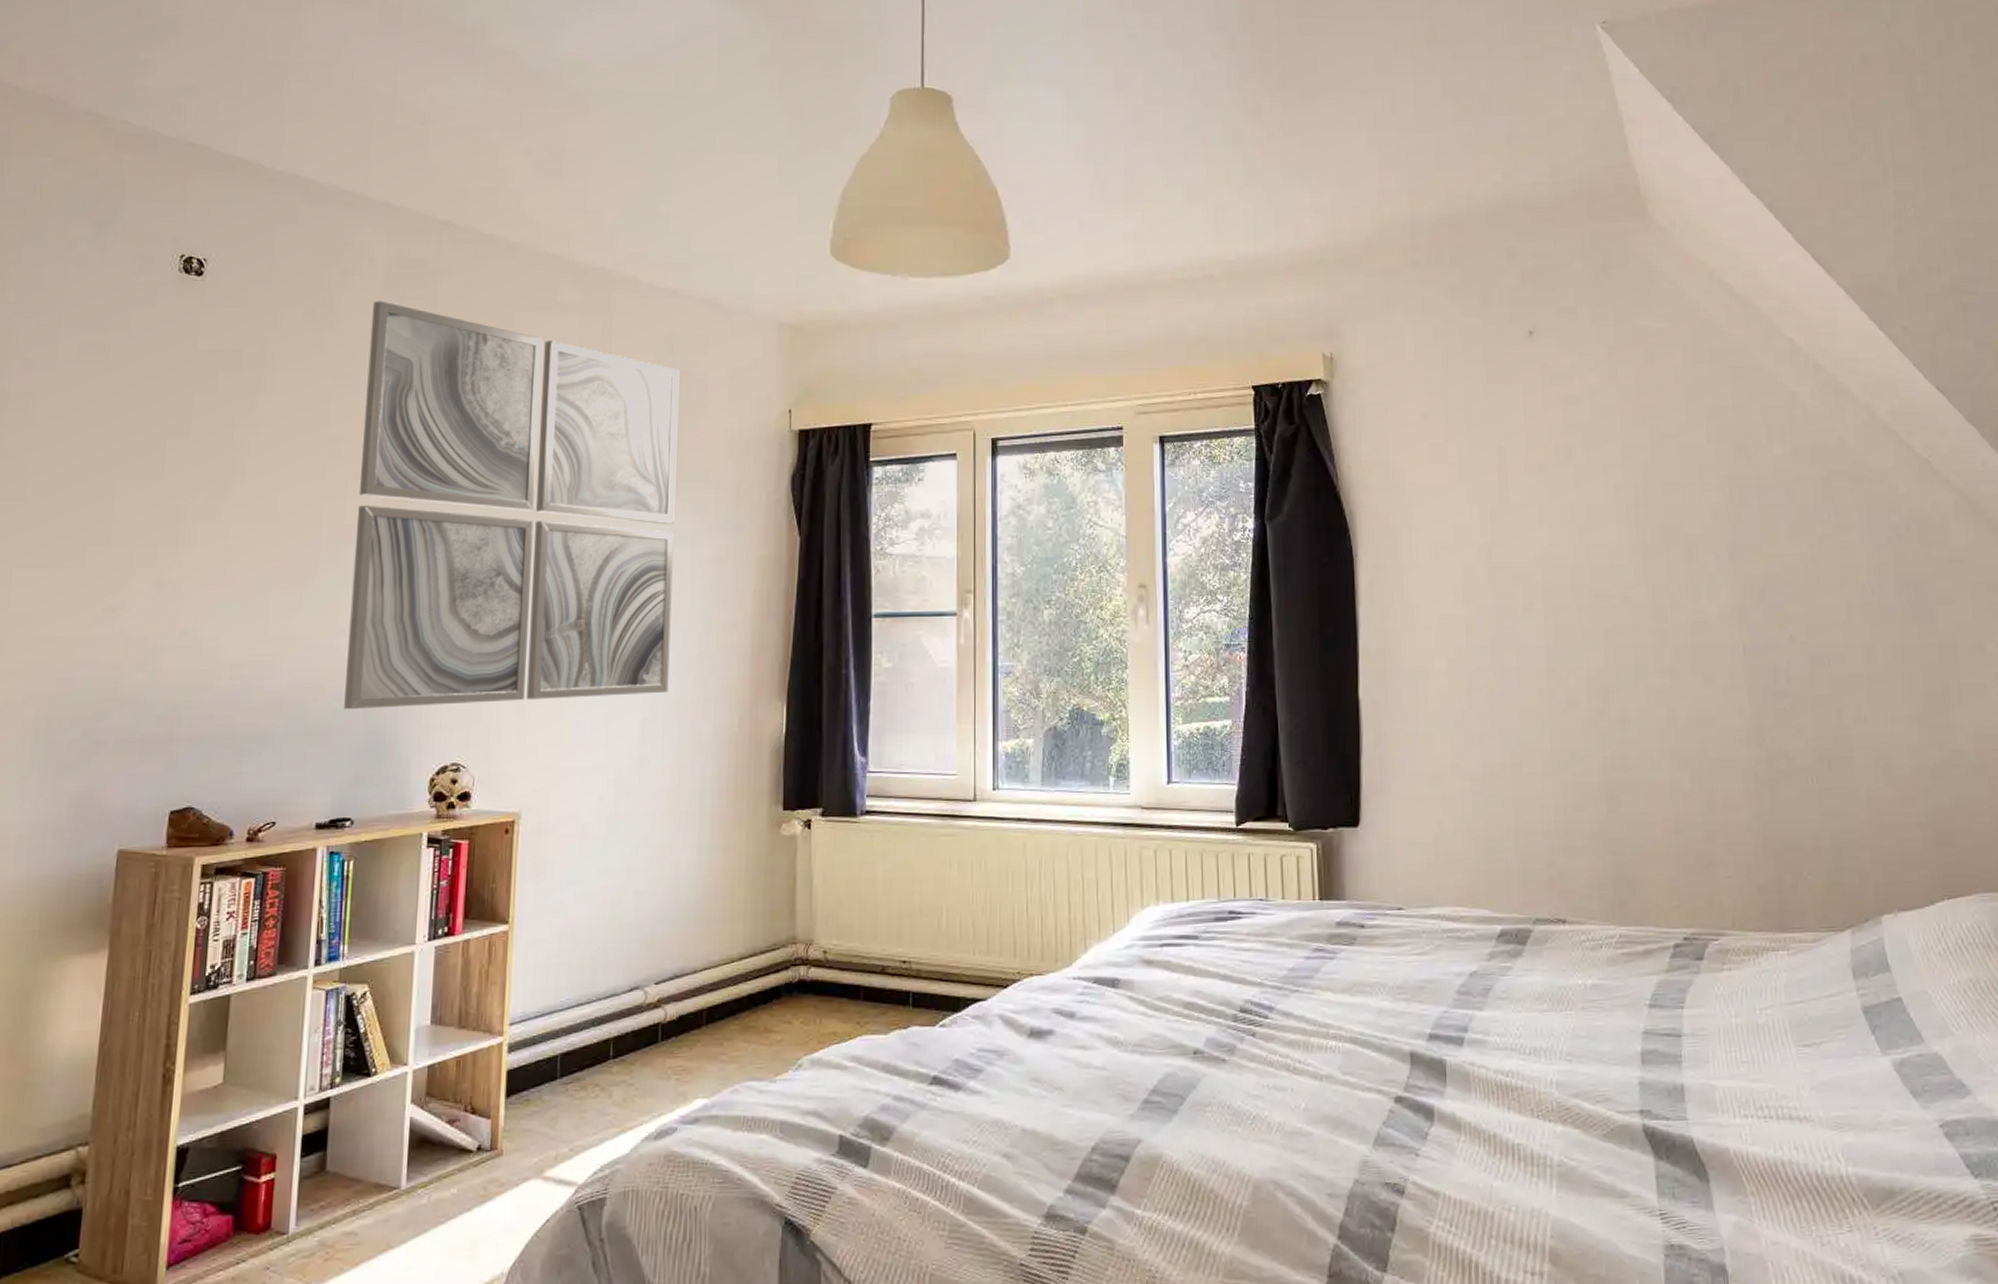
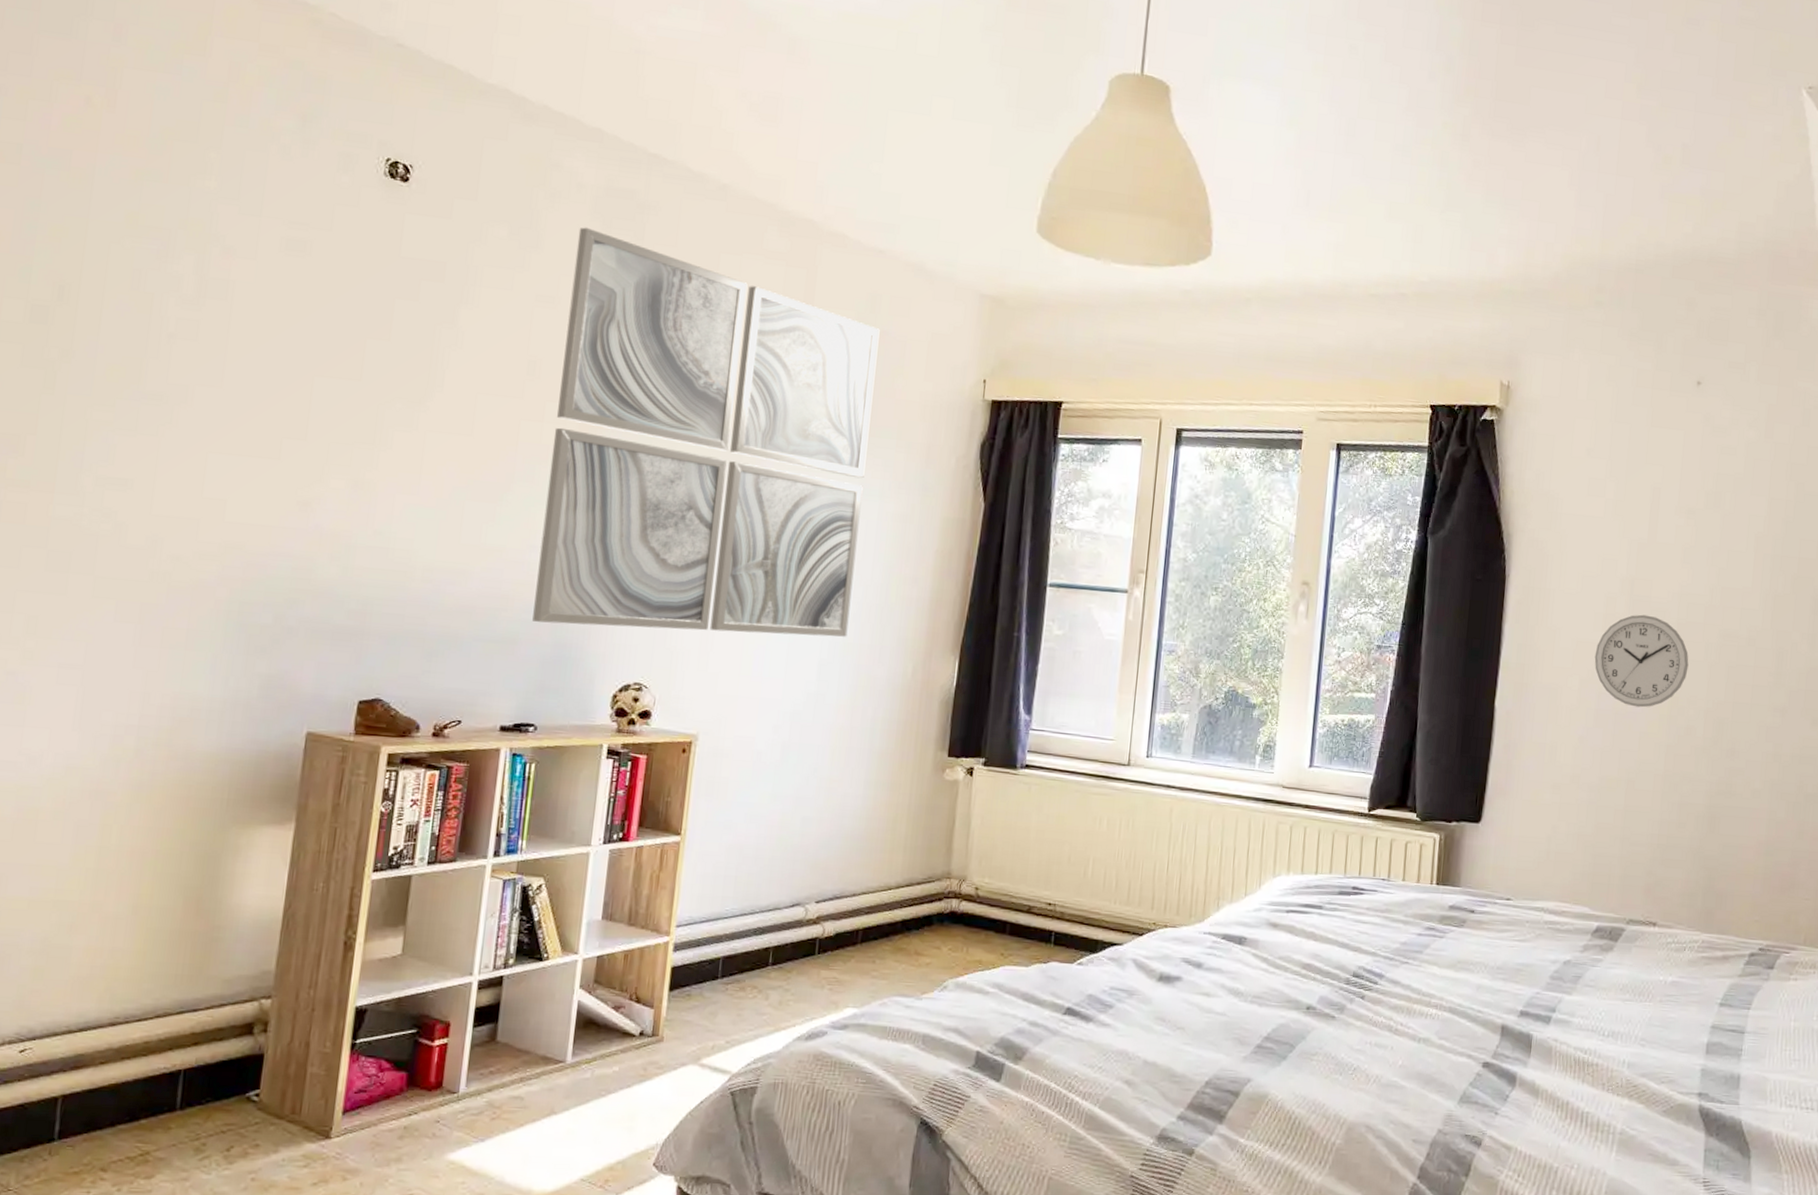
wall clock: none [1459,582,1562,683] -> present [1594,614,1689,708]

